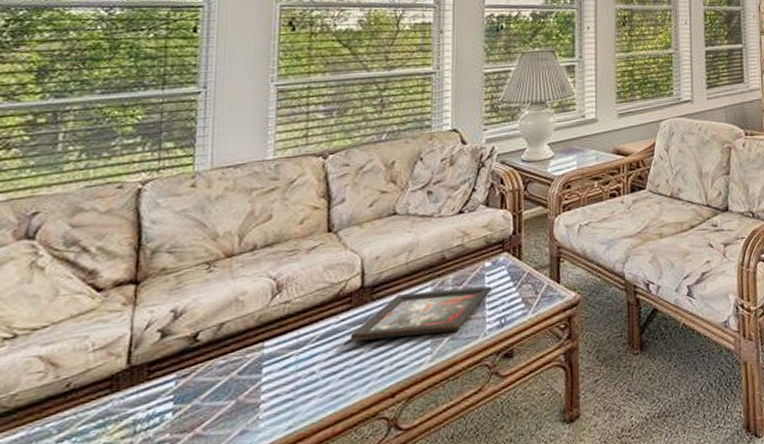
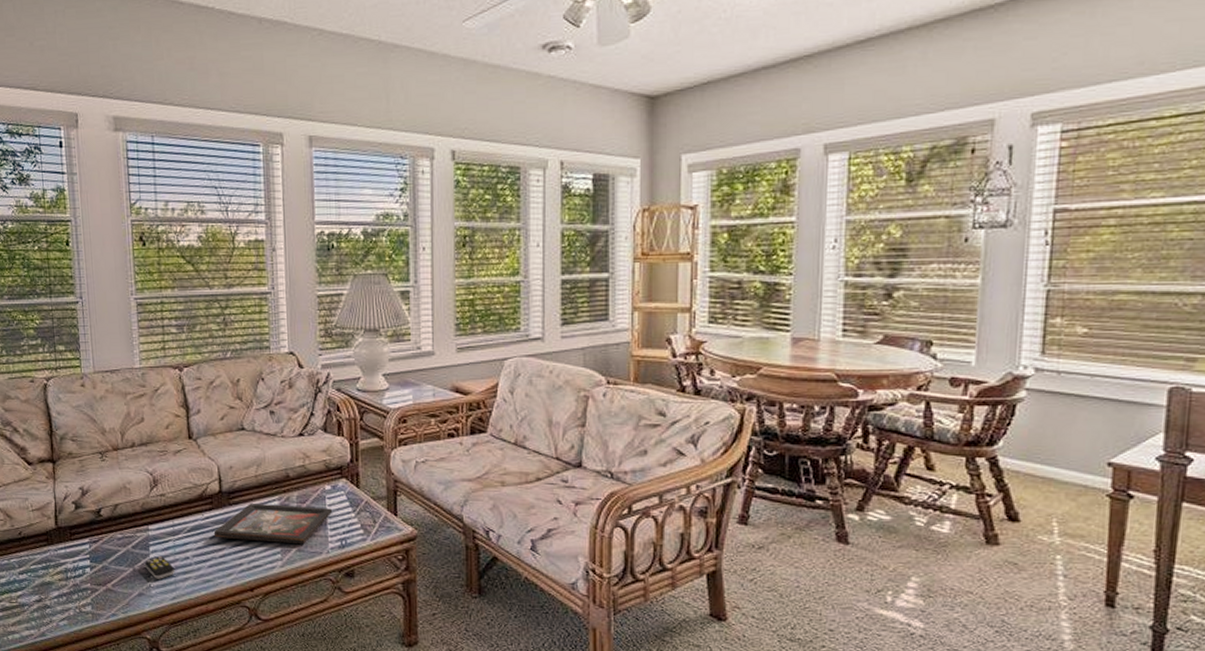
remote control: none [252,377,295,408] -> present [144,556,175,579]

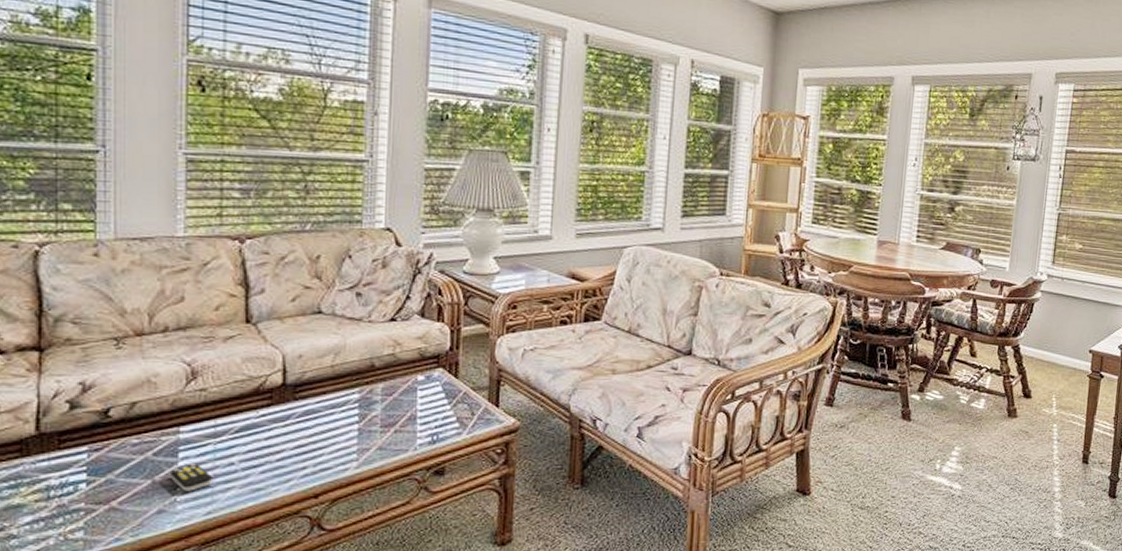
decorative tray: present [213,504,333,544] -> none [270,398,425,441]

